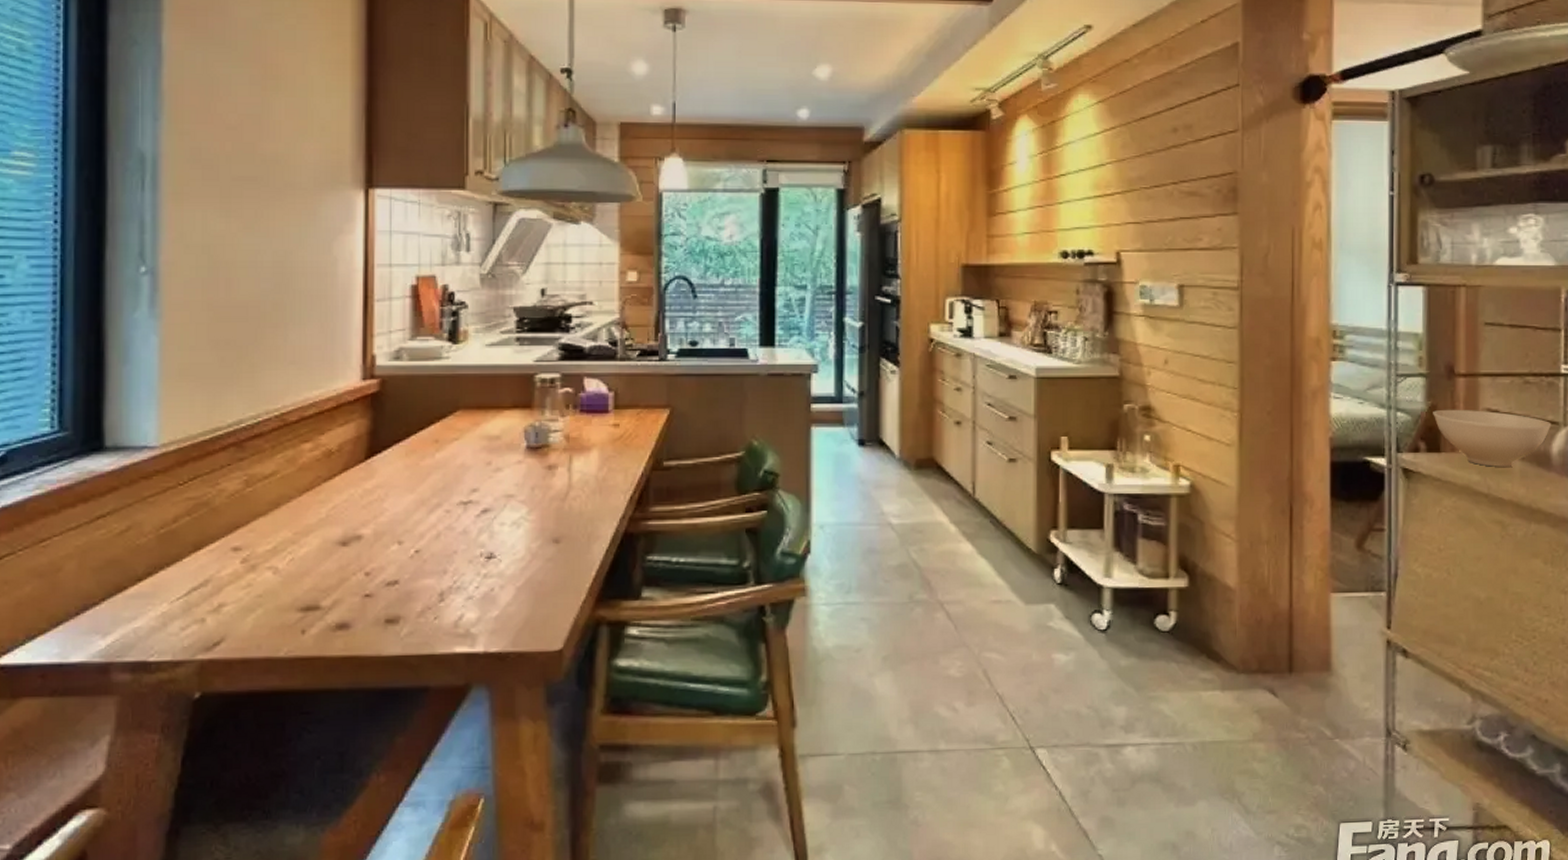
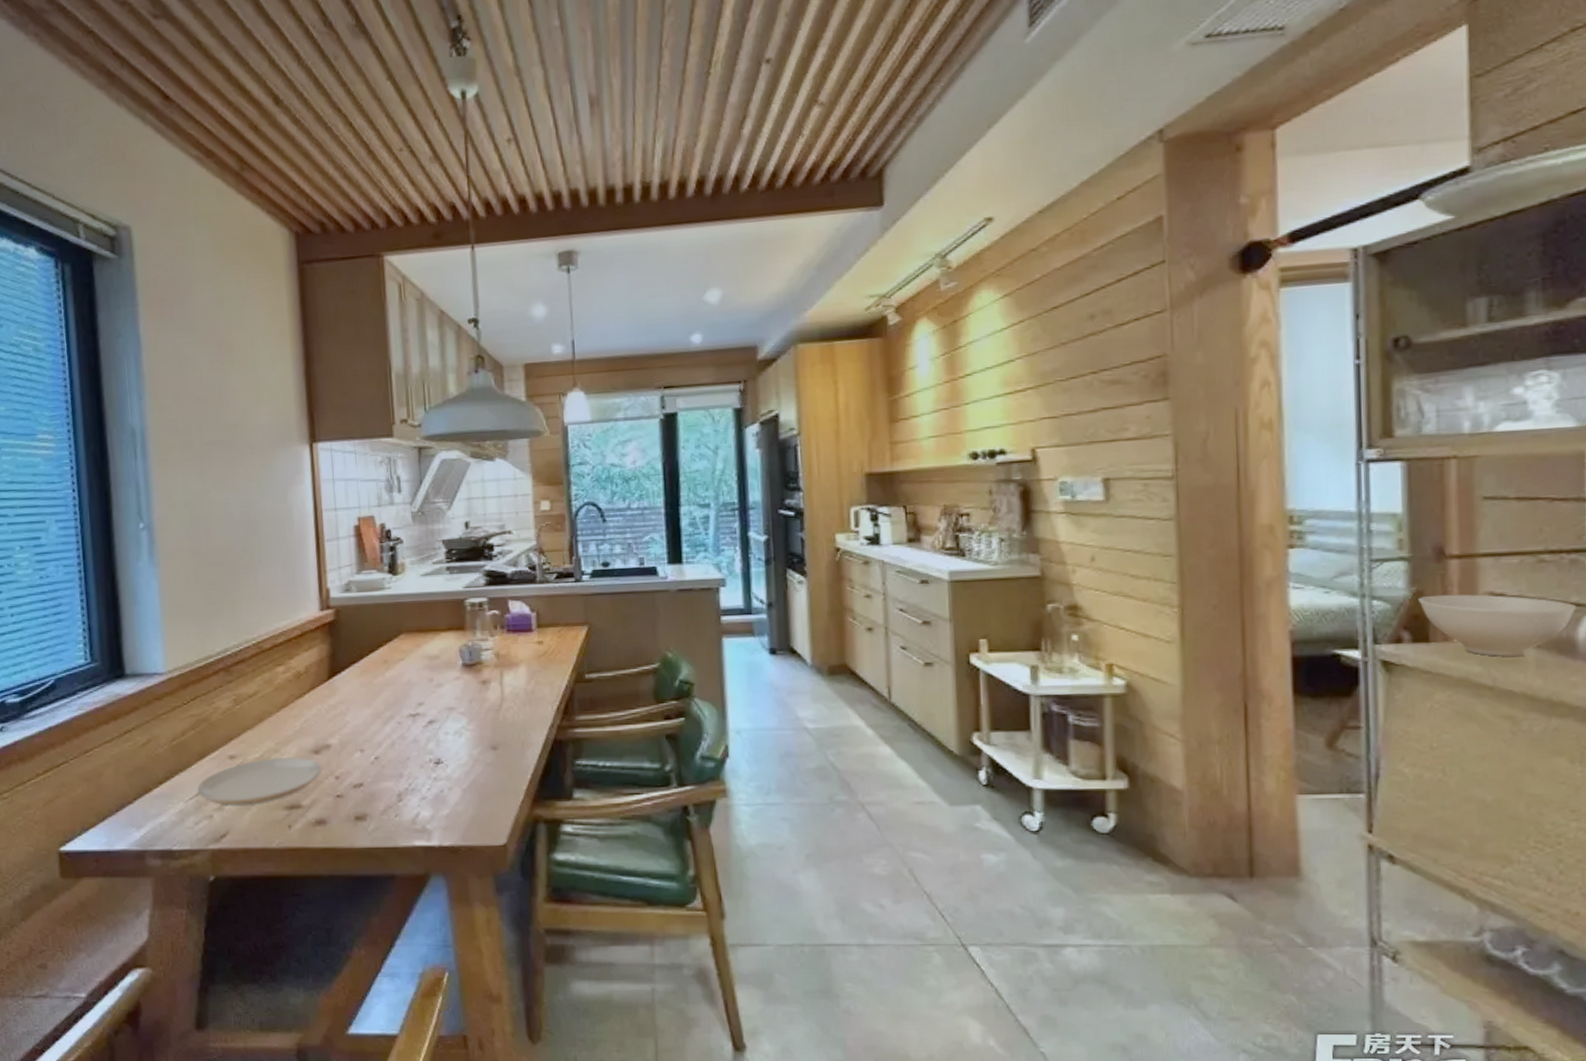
plate: none [187,549,350,607] -> present [197,757,322,806]

